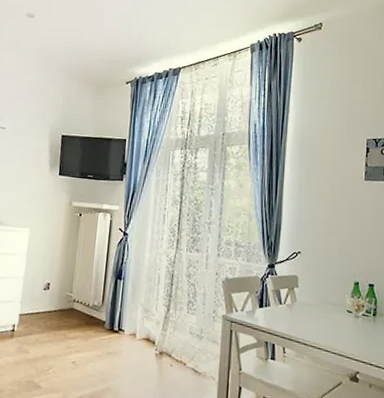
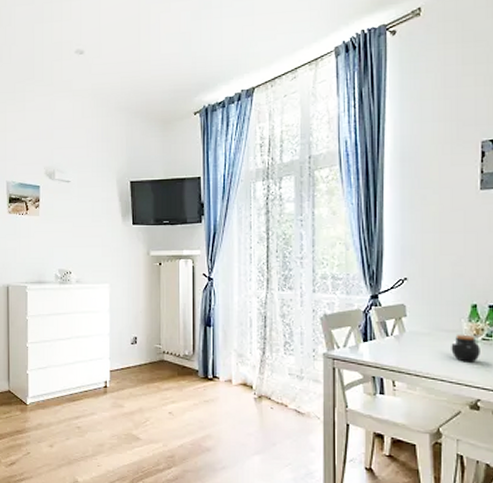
jar: none [335,308,361,336] -> present [451,334,480,363]

